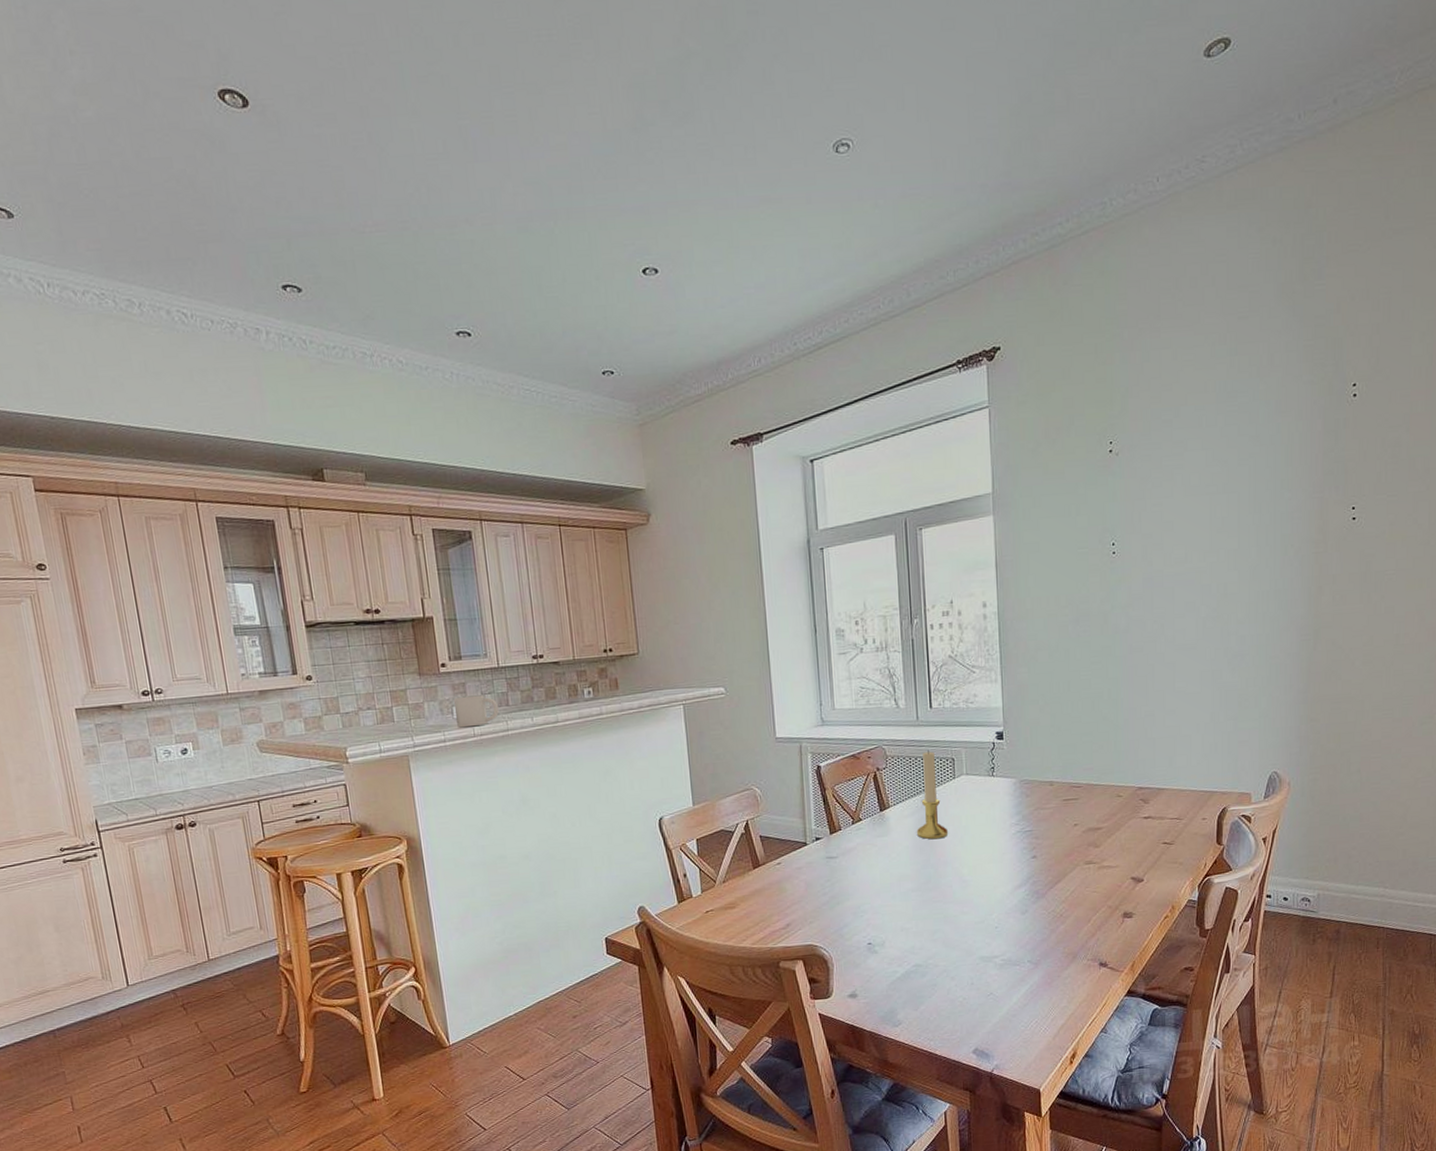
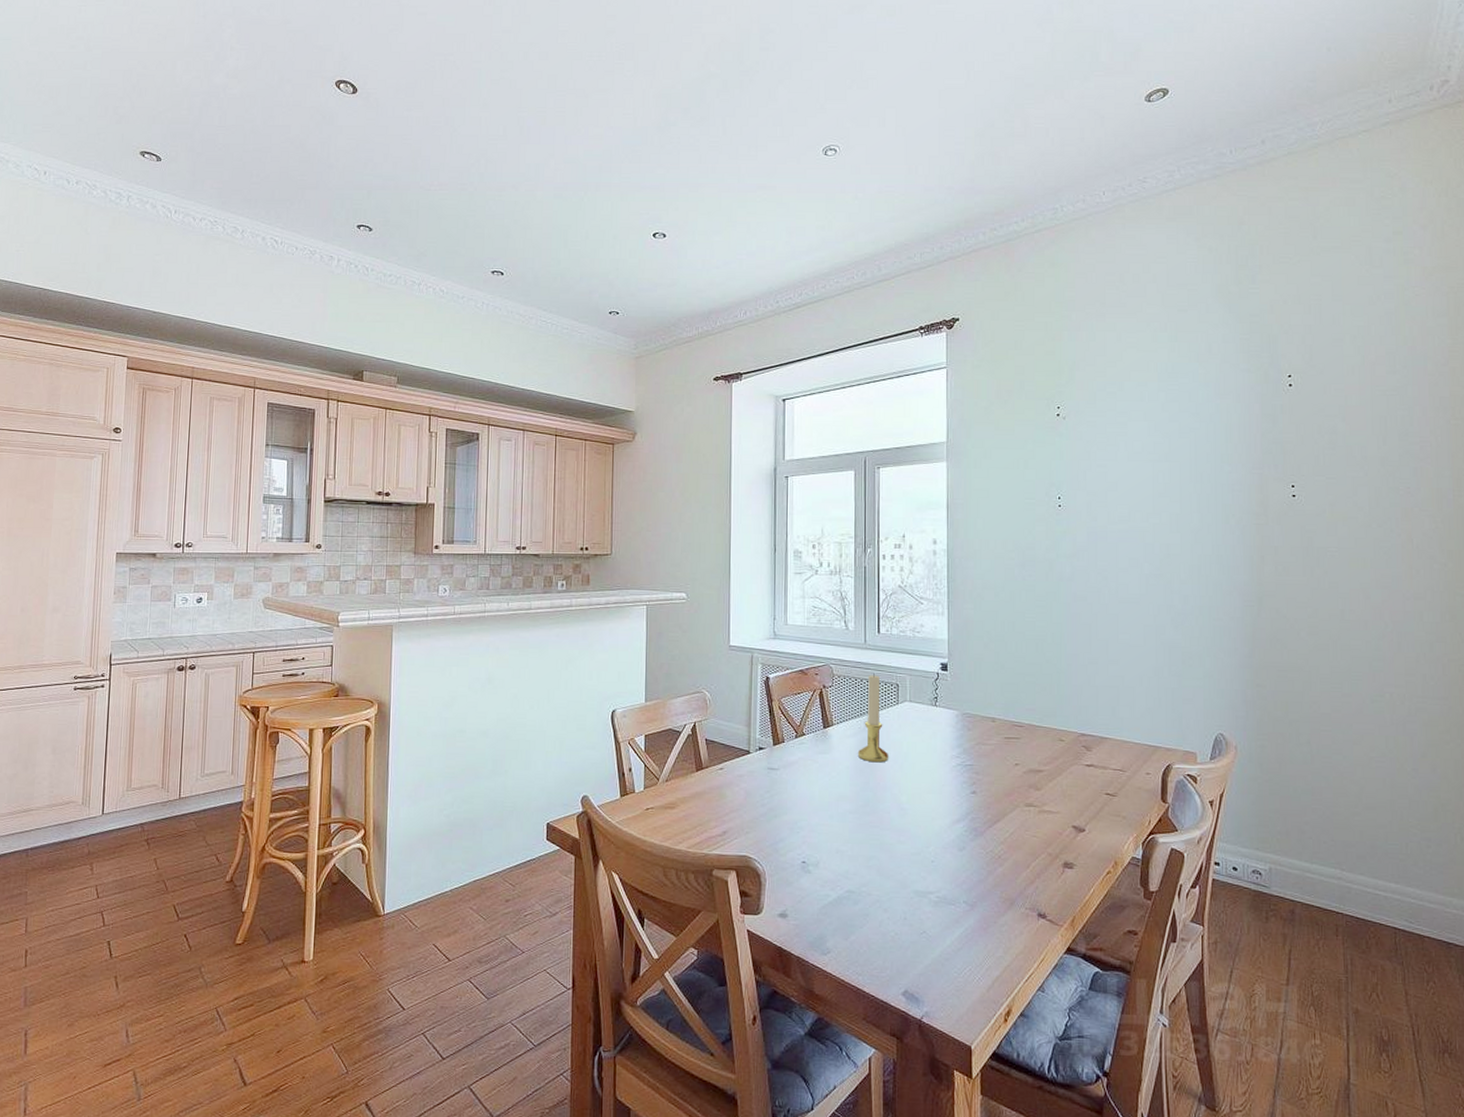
mug: present [453,695,500,728] -> none [440,577,480,606]

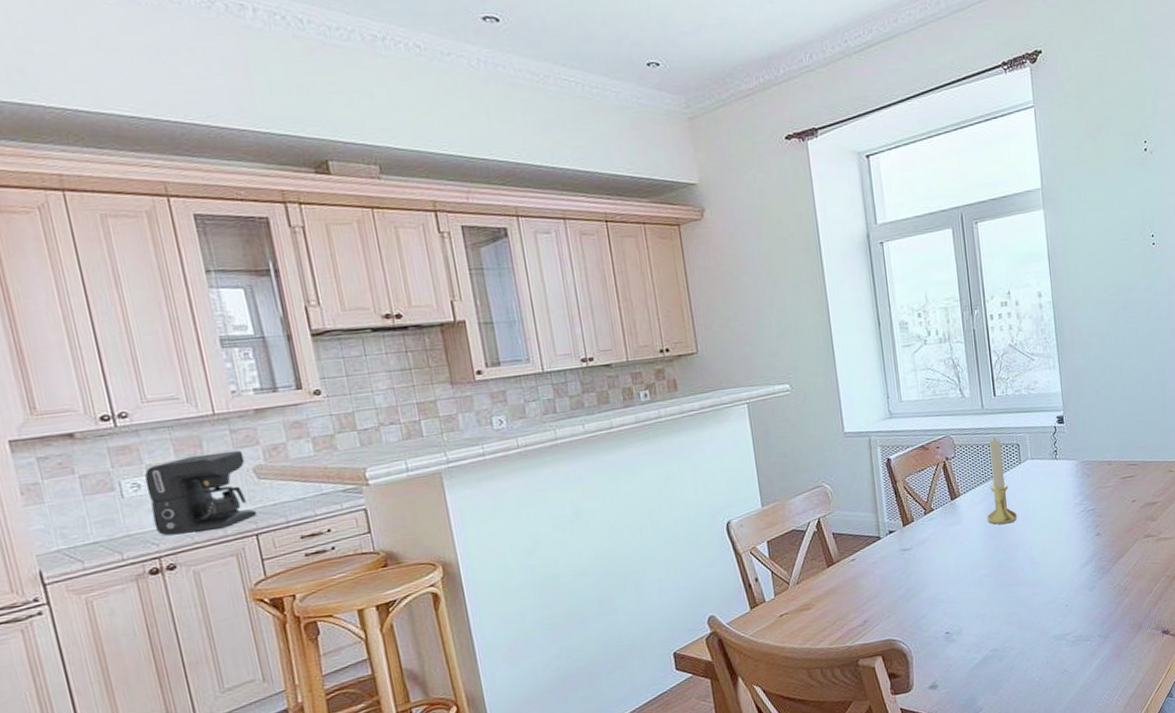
coffee maker: none [189,583,259,643] -> present [144,450,257,536]

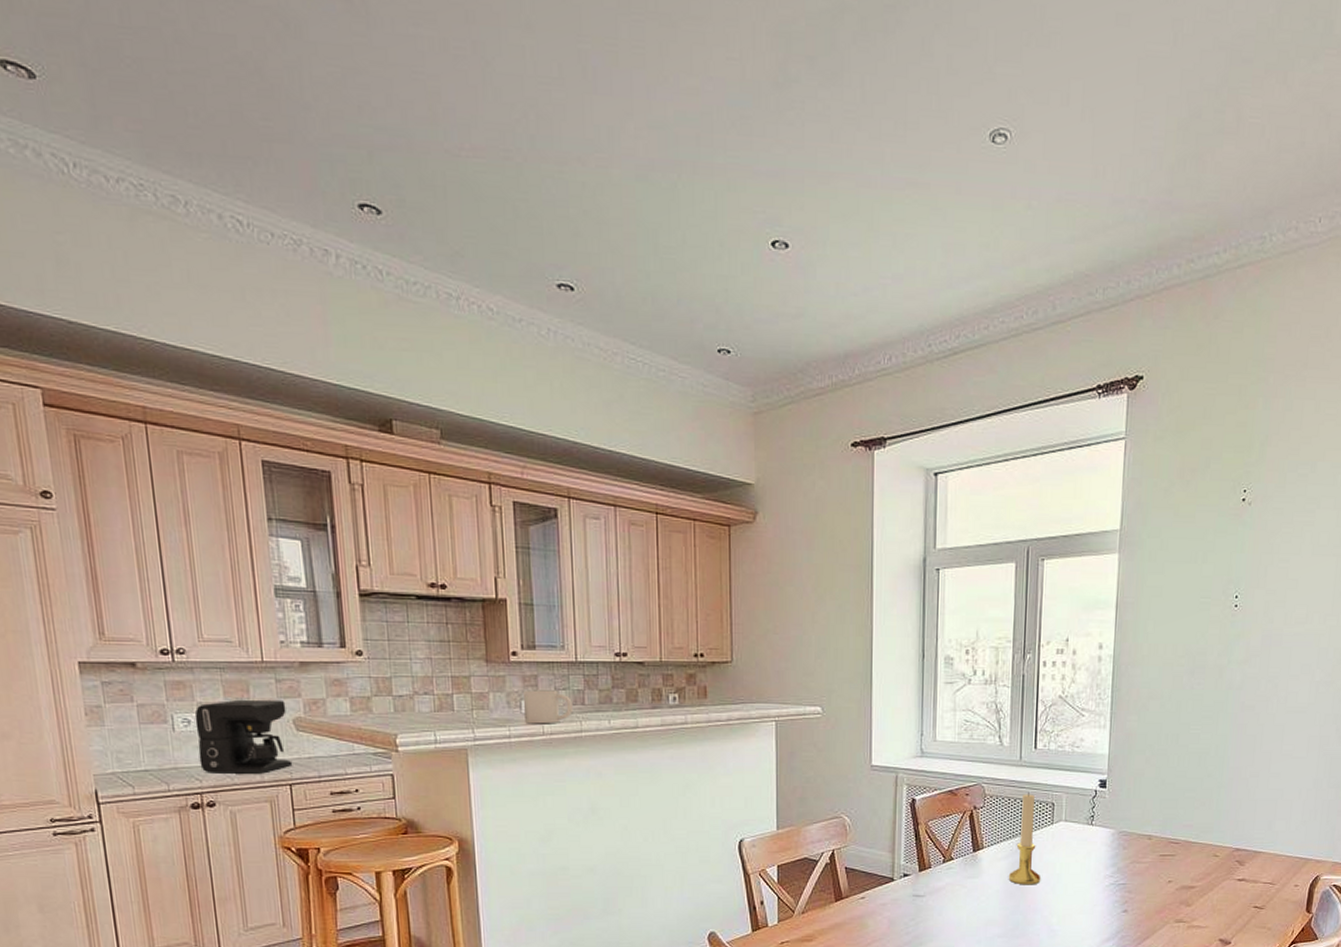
mug: none [491,402,546,440] -> present [522,690,574,724]

